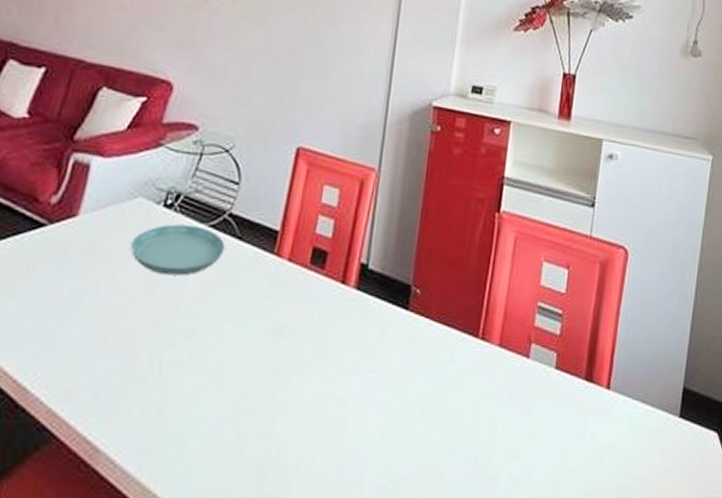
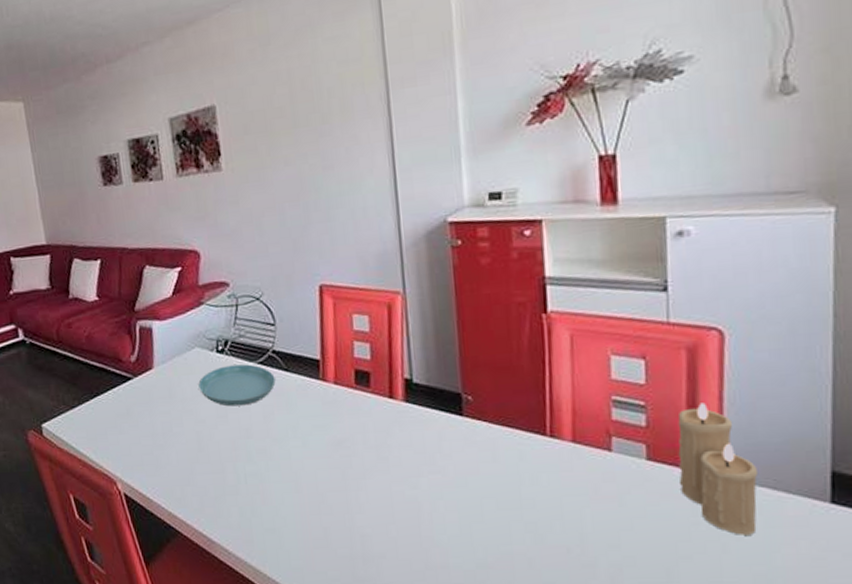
candle: none [576,316,634,447] -> present [677,403,757,535]

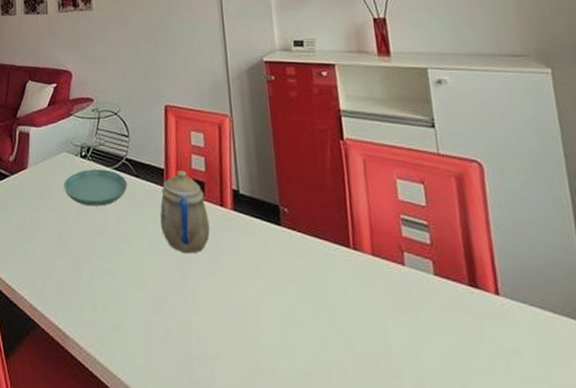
teapot: none [316,360,377,452] -> present [160,170,210,254]
candle: present [677,403,757,535] -> none [455,225,534,353]

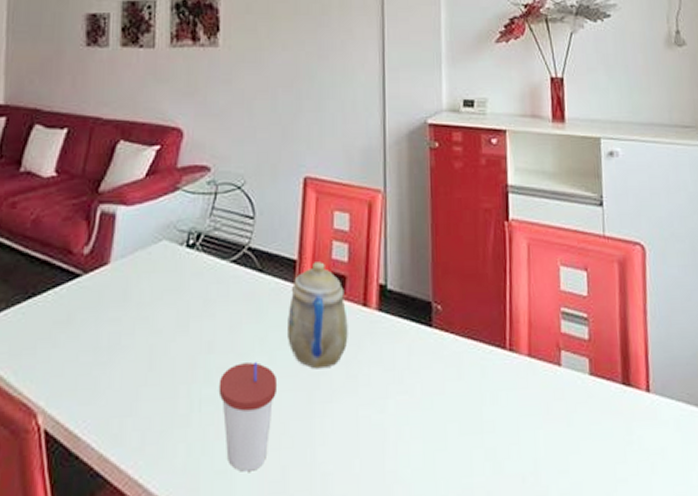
saucer: present [64,169,128,206] -> none [160,262,248,313]
cup: none [111,246,156,328] -> present [218,362,278,472]

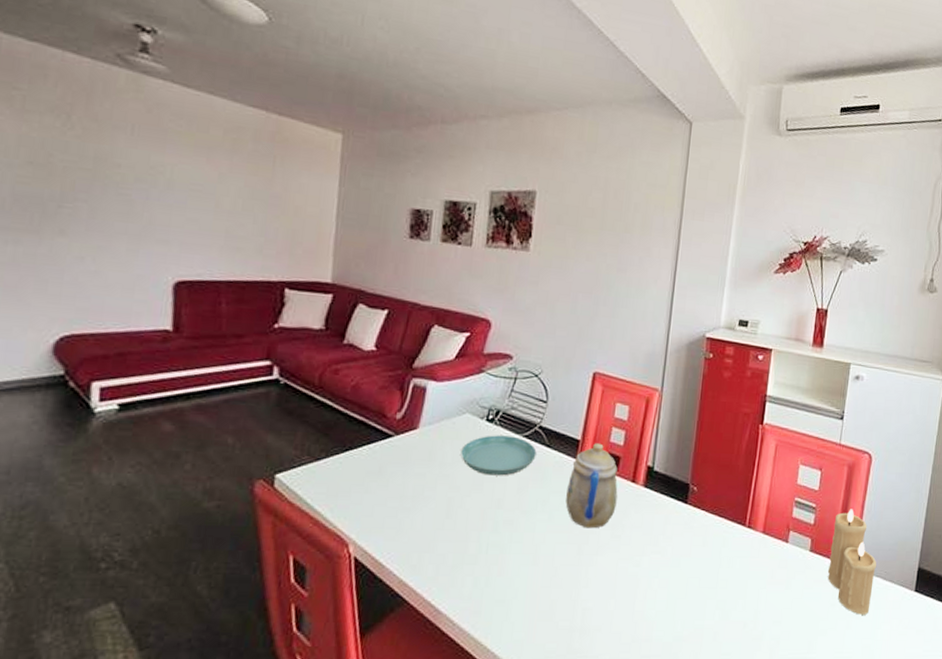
saucer: none [160,262,248,313] -> present [461,435,537,476]
cup: present [218,362,278,472] -> none [503,519,554,602]
candle: none [613,315,677,454] -> present [828,509,877,615]

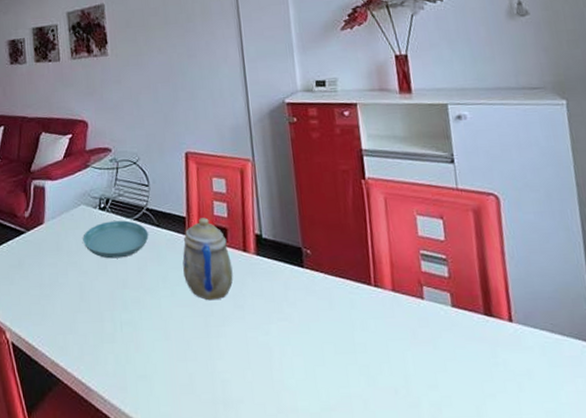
candle: present [828,509,877,615] -> none [472,256,543,375]

